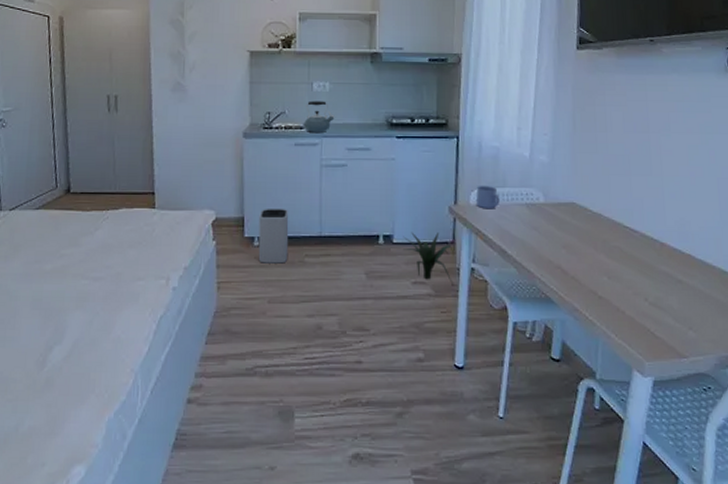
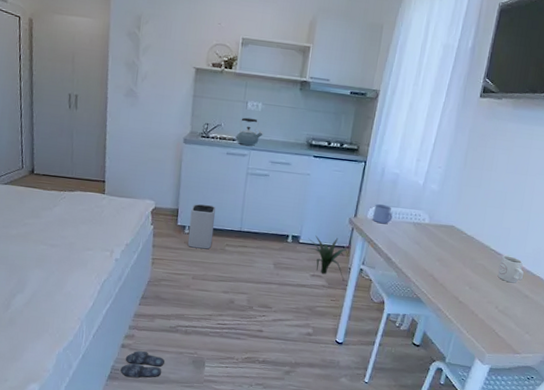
slippers: none [188,404,243,444] -> present [120,350,165,378]
mug: none [638,232,671,266] -> present [497,255,525,283]

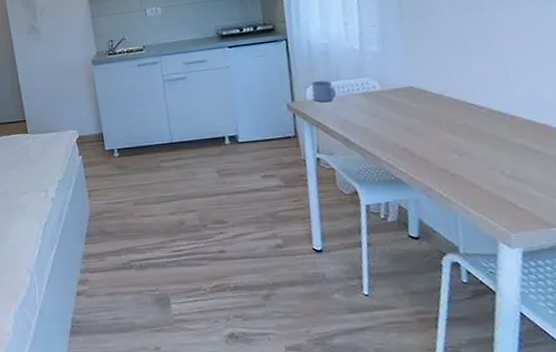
slippers: present [120,350,165,378] -> none [81,295,126,330]
trash can: present [187,204,216,250] -> none [115,121,146,171]
kettle: present [236,117,264,146] -> none [142,23,171,54]
plant: present [307,235,348,281] -> none [247,128,302,176]
mug: present [497,255,525,283] -> none [485,107,524,140]

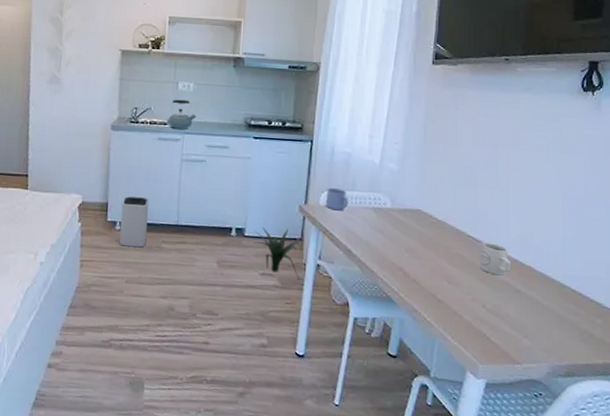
trash can: none [115,121,146,171] -> present [119,196,150,248]
kettle: none [142,23,171,54] -> present [168,99,198,130]
plant: none [247,128,302,176] -> present [253,227,301,280]
mug: none [485,107,524,140] -> present [480,242,512,276]

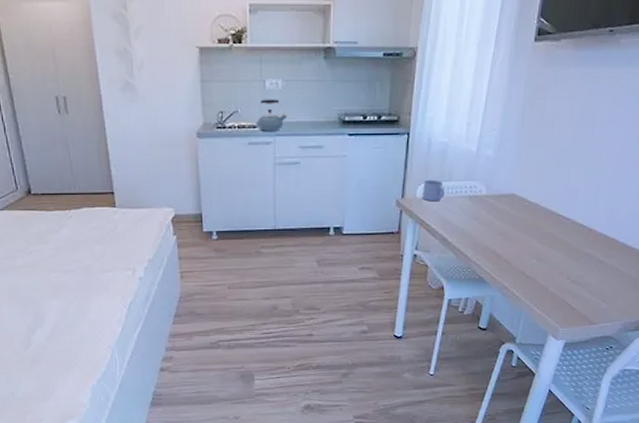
trash can: present [119,196,150,248] -> none [216,204,245,255]
plant: present [253,227,301,280] -> none [352,223,398,270]
mug: present [480,242,512,276] -> none [567,220,597,249]

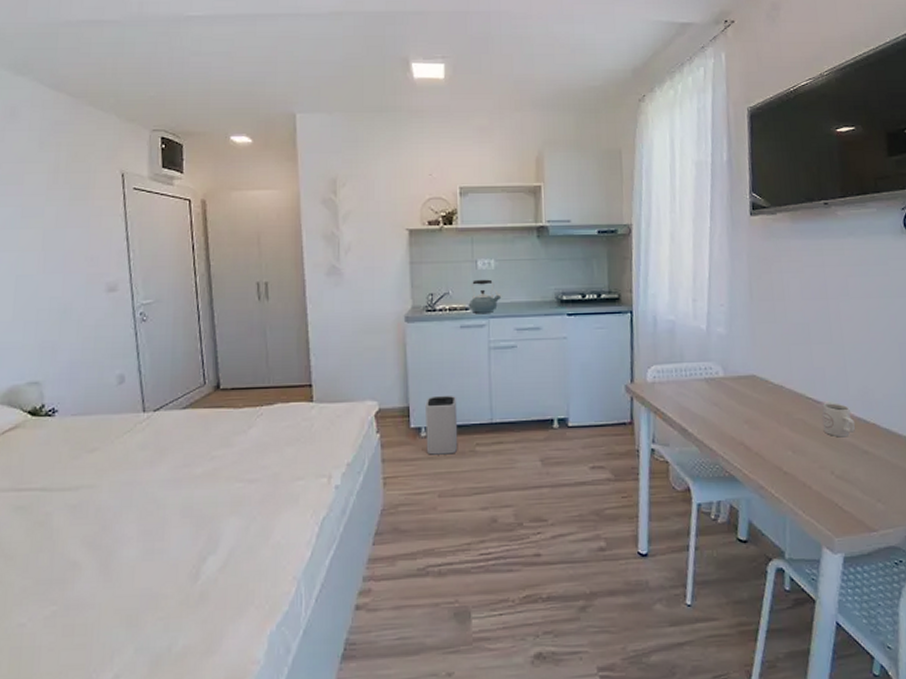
trash can: none [216,204,245,255] -> present [425,395,458,455]
cup: present [423,180,445,202] -> none [653,362,678,386]
mug: none [567,220,597,249] -> present [821,403,856,438]

